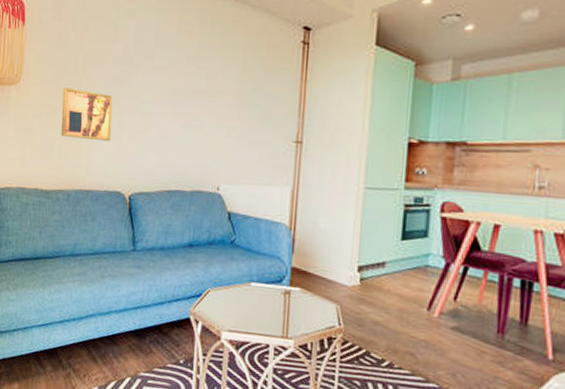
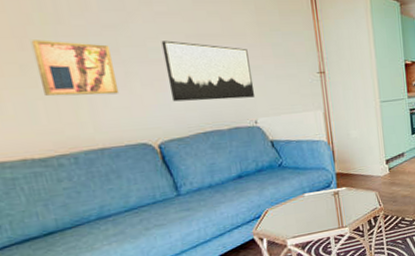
wall art: none [149,94,226,161] -> present [161,40,255,102]

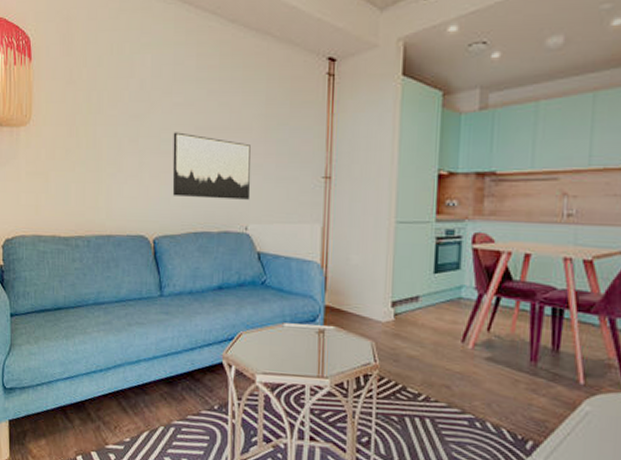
wall art: present [31,40,120,97] -> none [77,128,132,183]

